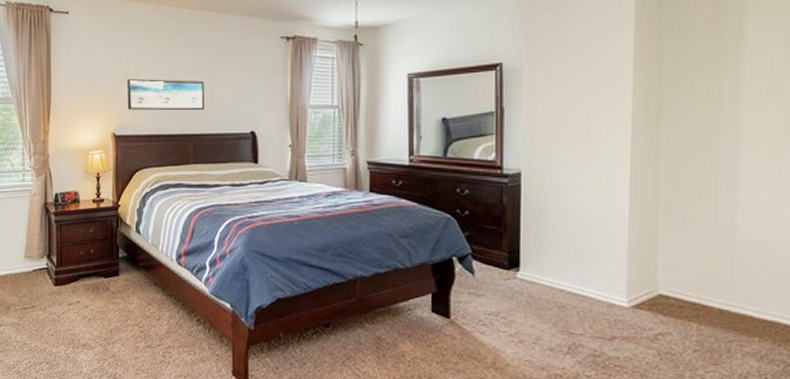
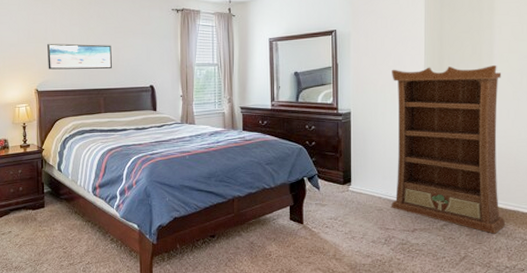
bookcase: none [577,112,758,353] -> present [391,64,506,234]

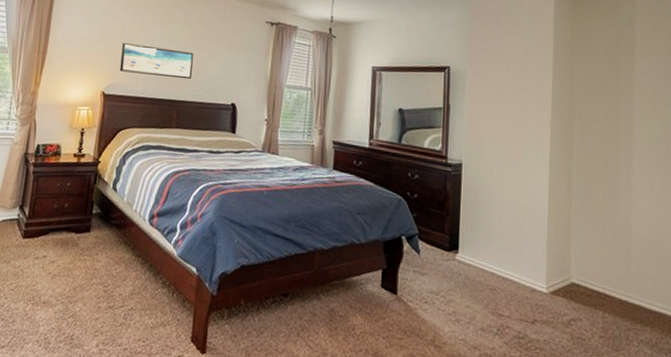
bookcase: present [391,64,506,234] -> none [506,119,650,341]

